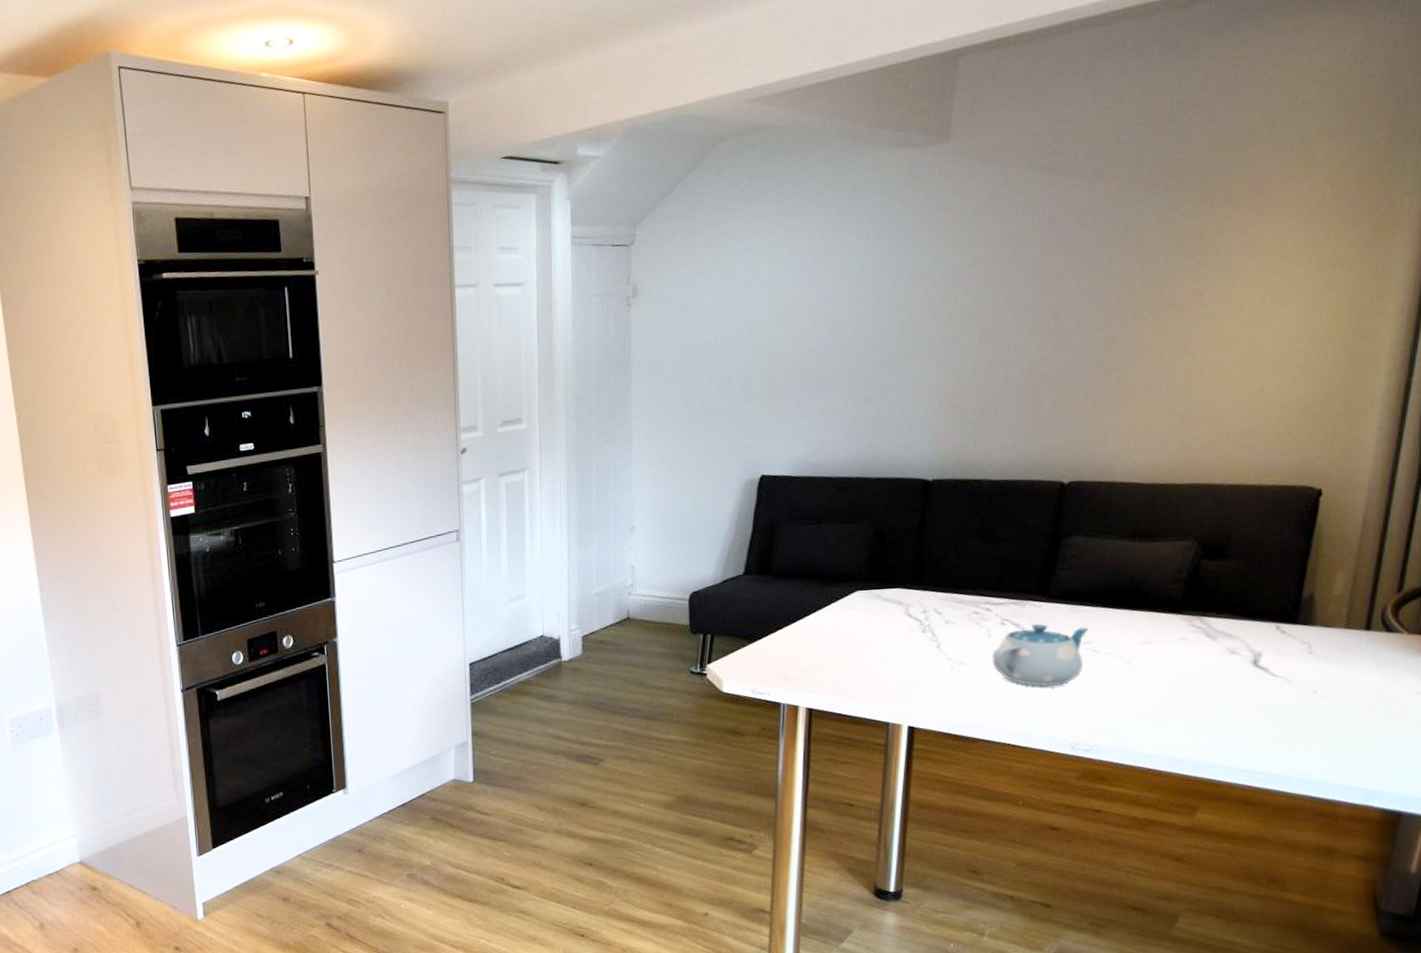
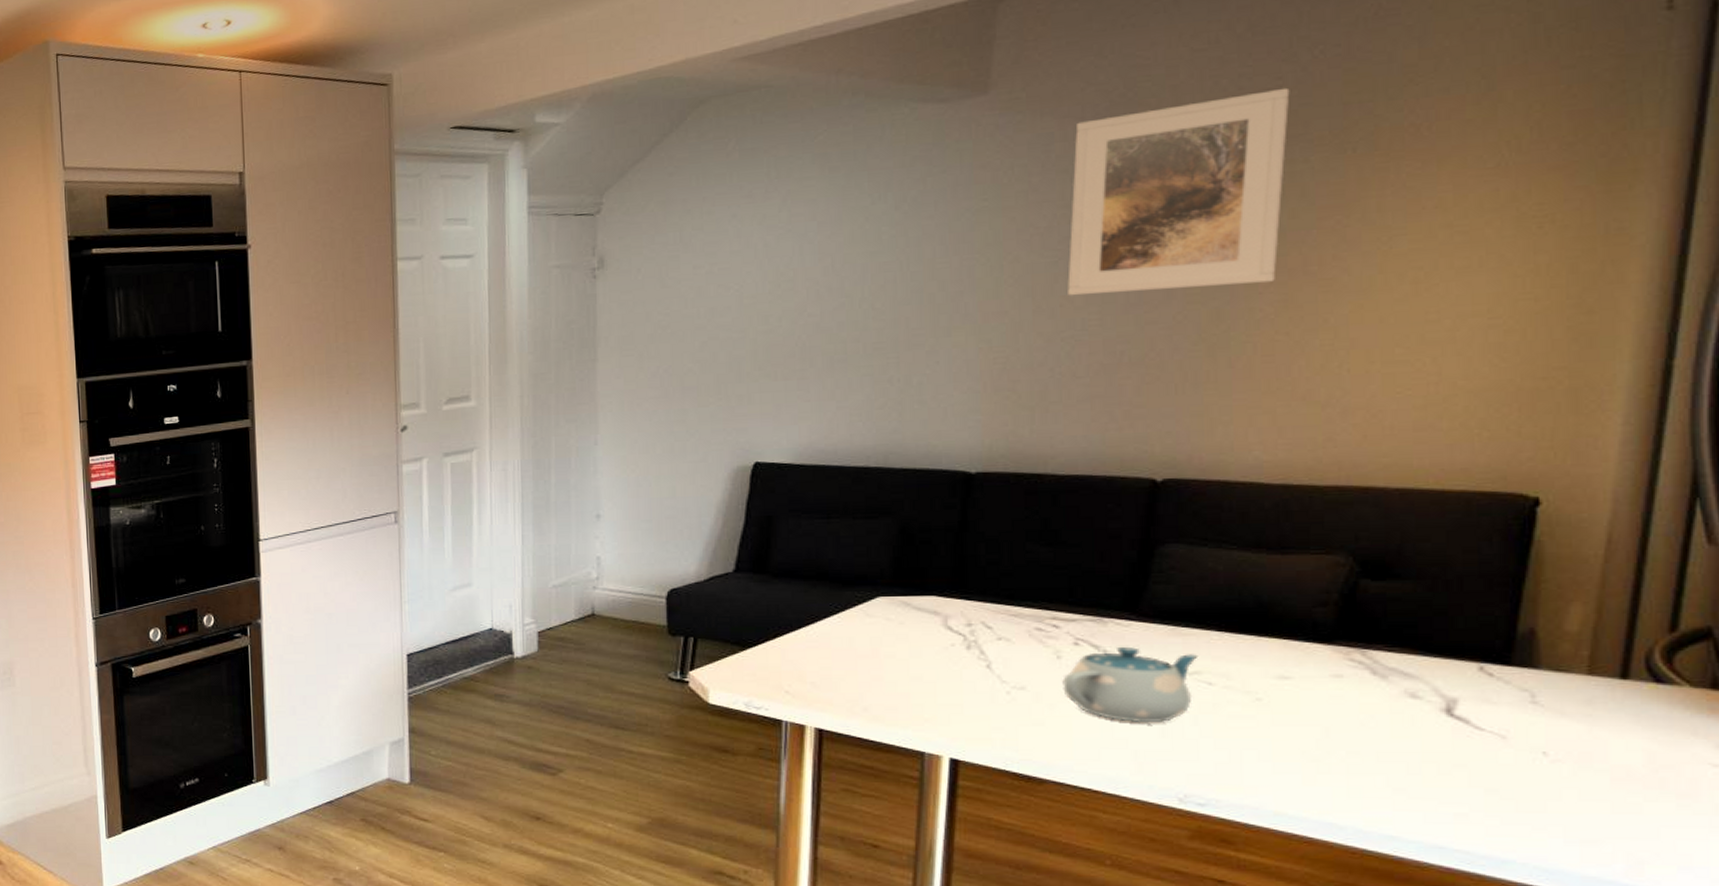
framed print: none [1005,144,1170,324] -> present [1067,87,1290,296]

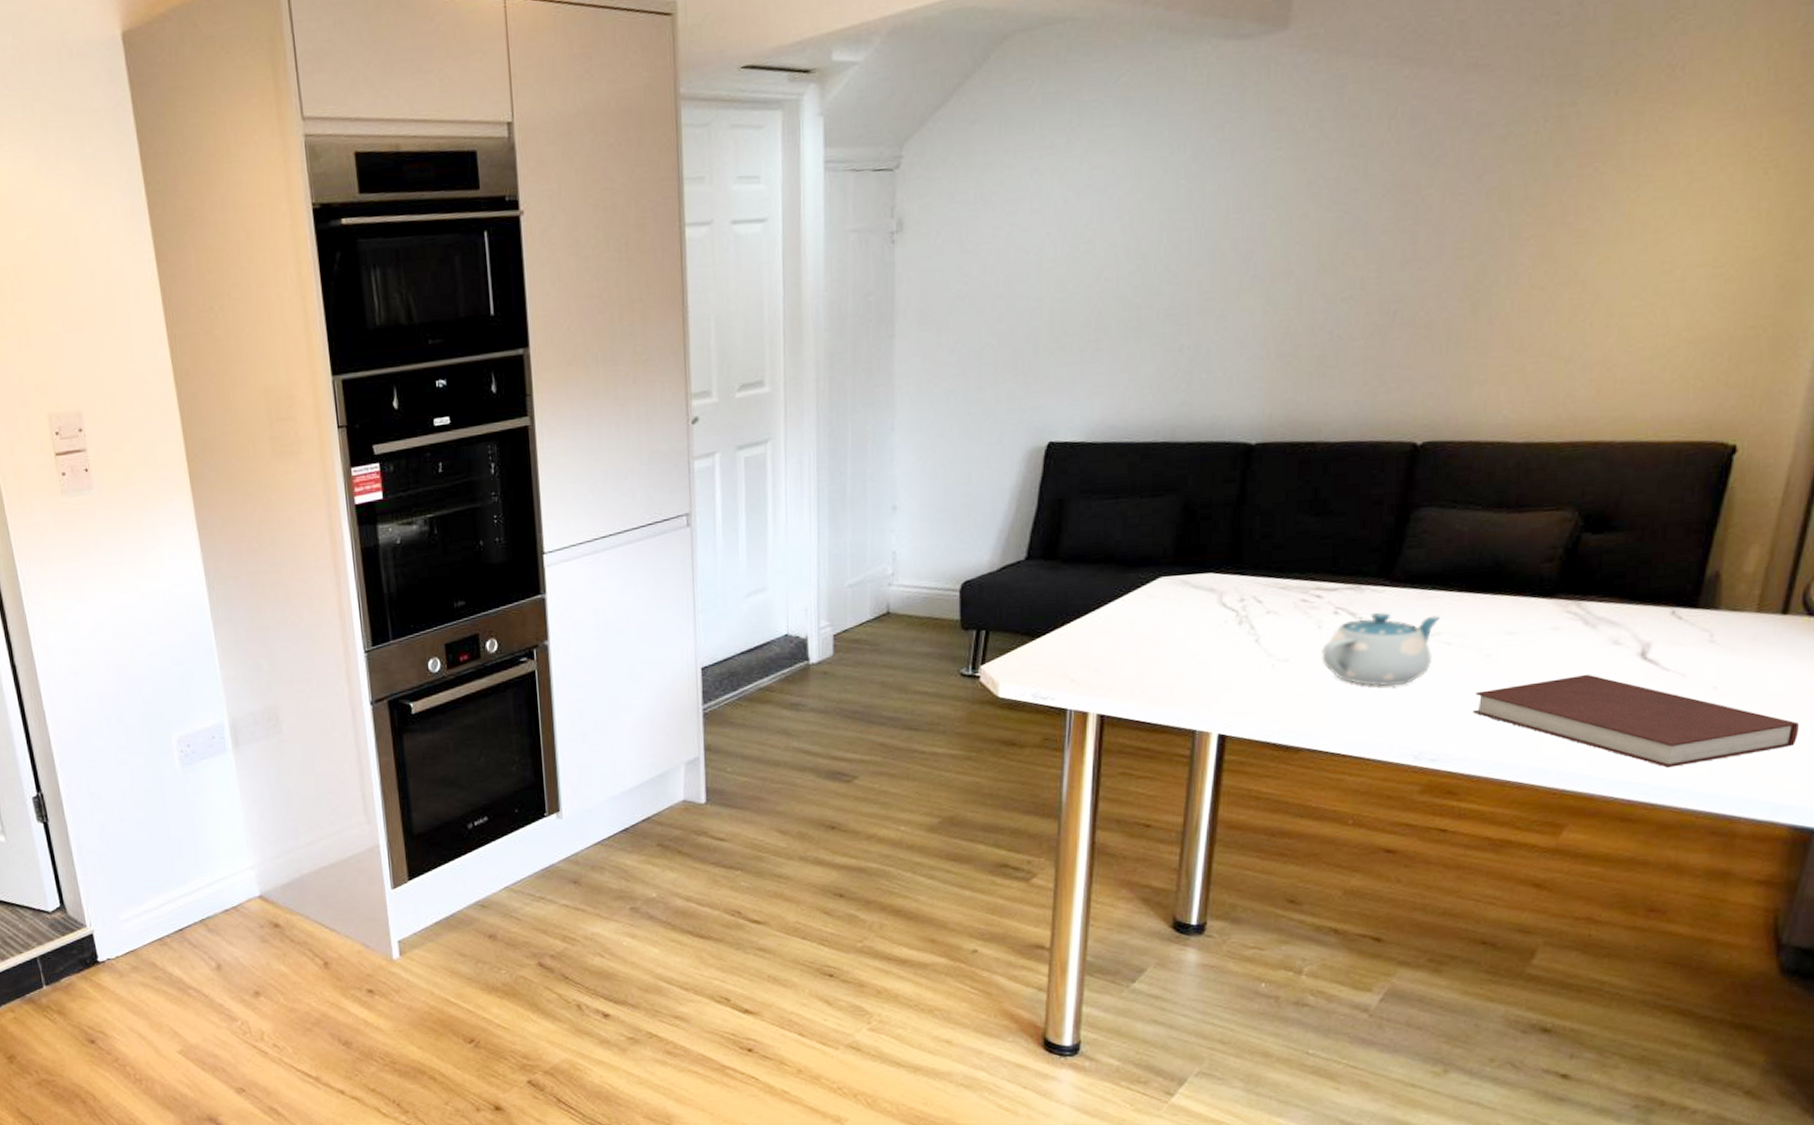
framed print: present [1067,87,1290,296] -> none [1350,24,1566,253]
notebook: none [1245,727,1661,836] -> present [1472,674,1800,768]

